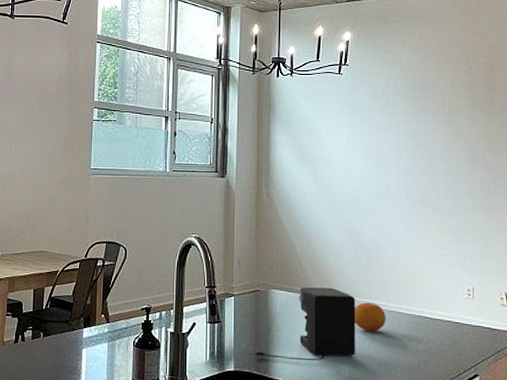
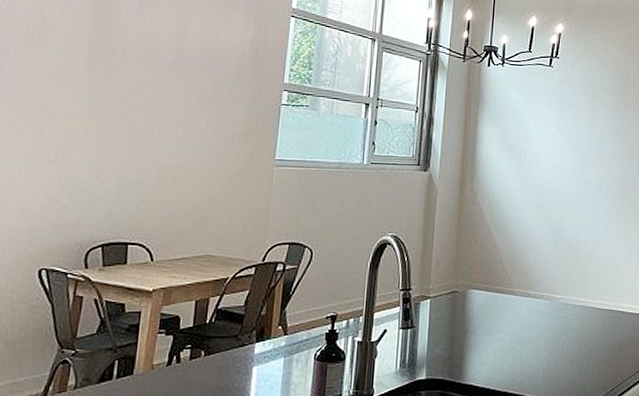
coffee maker: present [255,287,356,361] -> none [449,286,554,363]
fruit: present [355,302,386,331] -> none [551,299,581,328]

